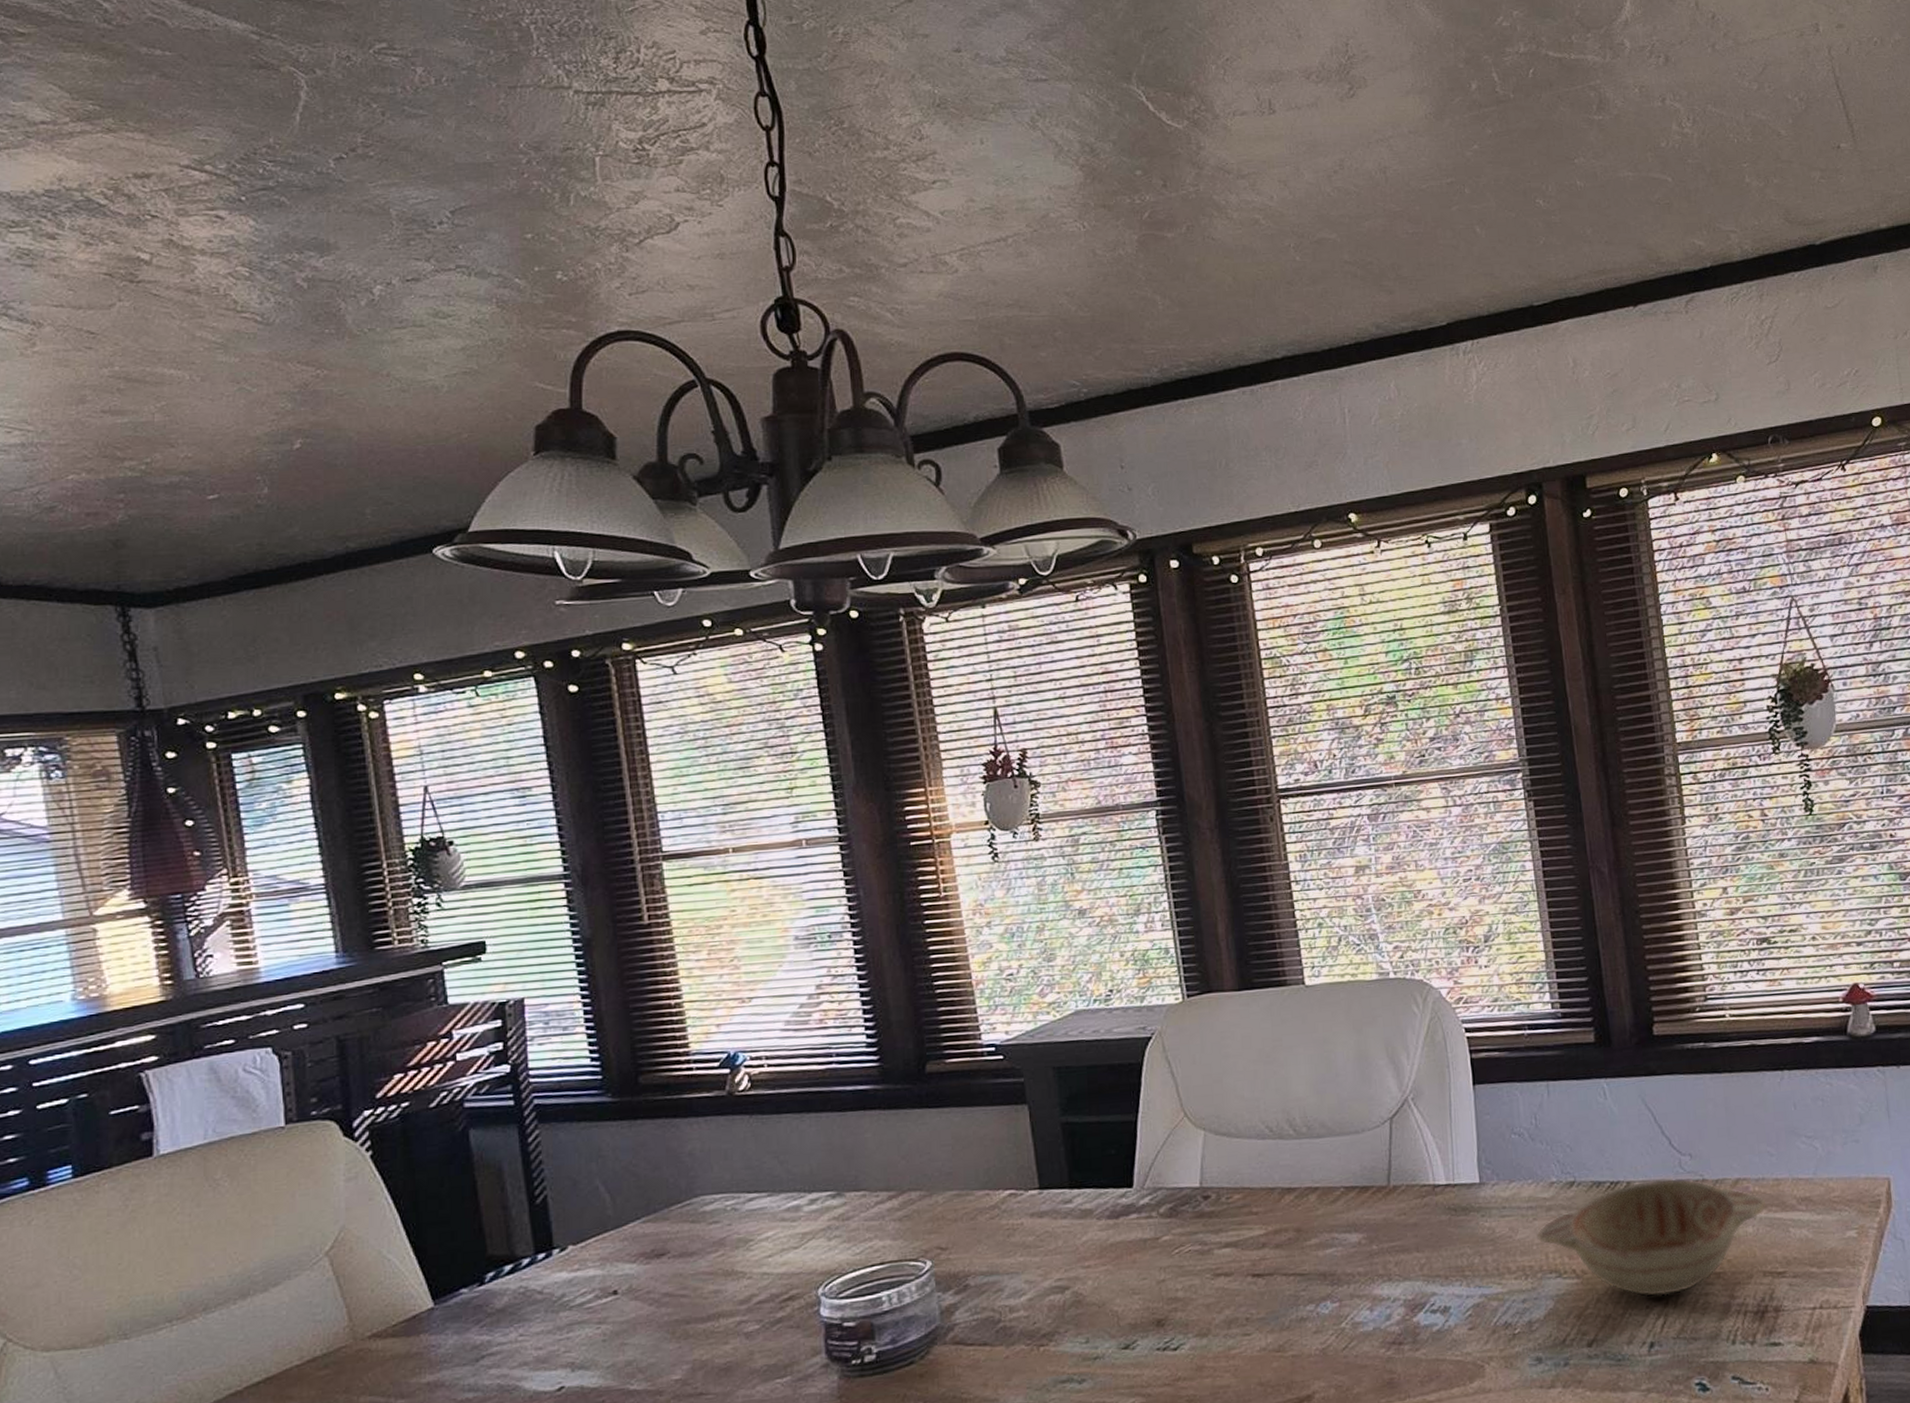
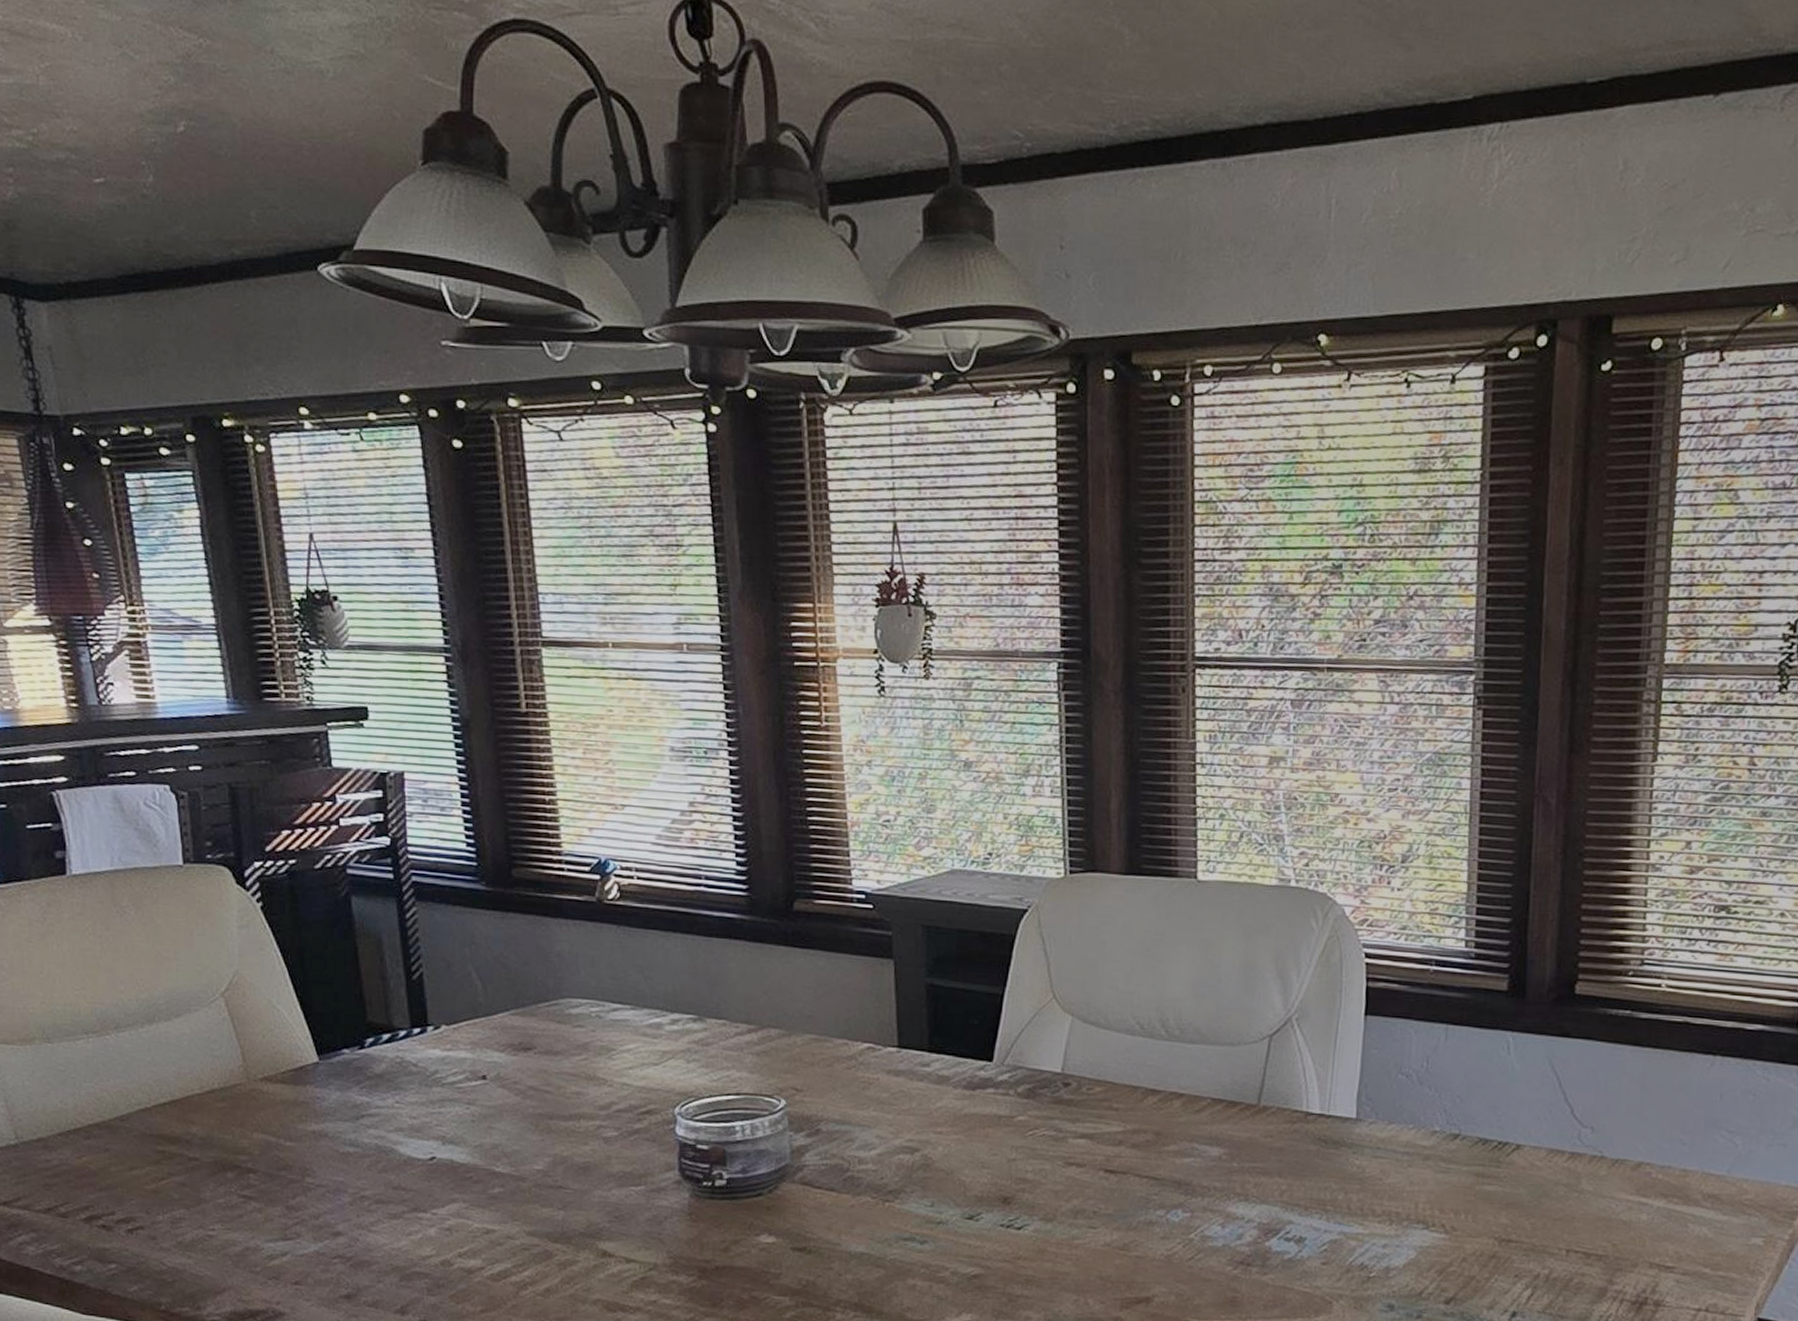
decorative bowl: present [1536,1178,1766,1297] -> none [1408,1146,1668,1269]

